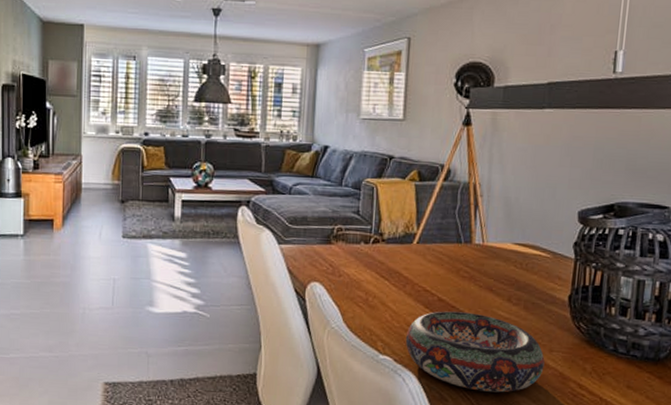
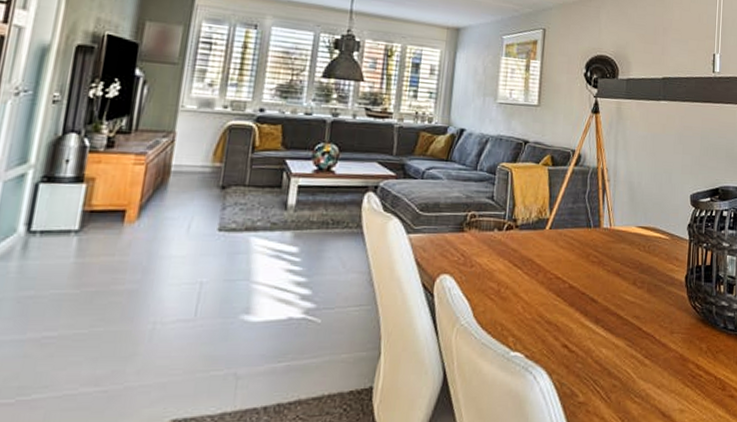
decorative bowl: present [405,311,545,393] -> none [537,298,667,382]

